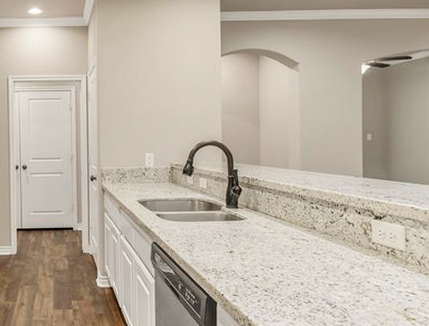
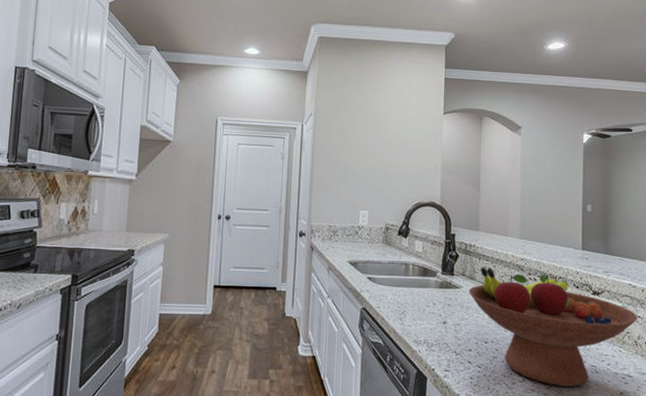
fruit bowl: none [252,199,421,307] -> present [468,267,638,388]

